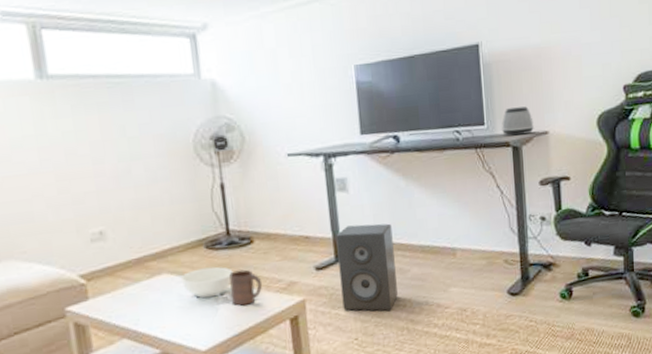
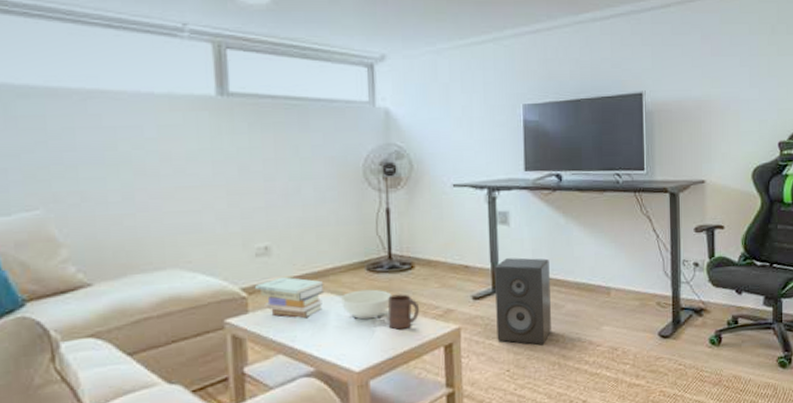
books: none [92,260,164,302] -> present [254,276,325,319]
speaker: present [502,106,534,136] -> none [661,155,691,183]

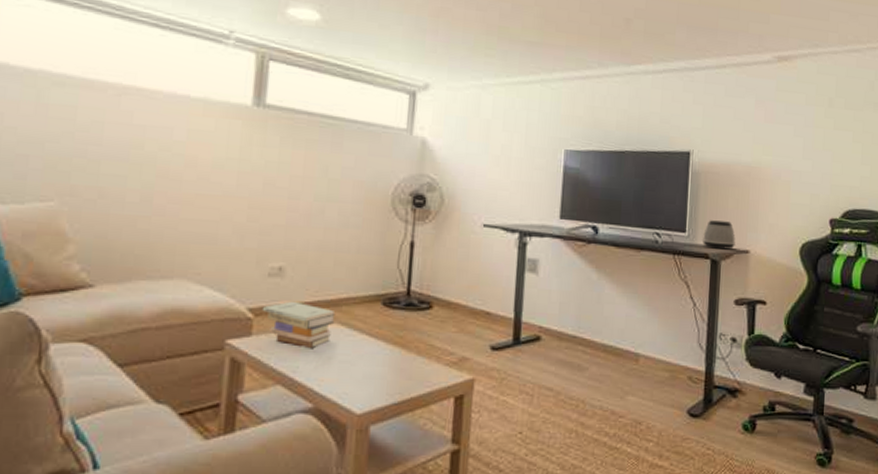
bowl: present [340,289,392,320] -> none [350,325,406,358]
cup: present [387,294,420,330] -> none [397,334,434,373]
bookshelf speaker: present [495,257,551,345] -> none [512,309,577,409]
speaker: none [661,155,691,183] -> present [703,220,736,250]

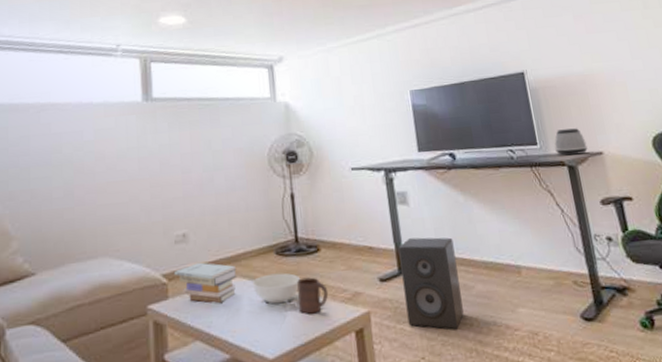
bowl: none [350,325,406,358] -> present [252,273,301,305]
cup: none [397,334,434,373] -> present [297,277,329,314]
bookshelf speaker: none [512,309,577,409] -> present [398,237,464,330]

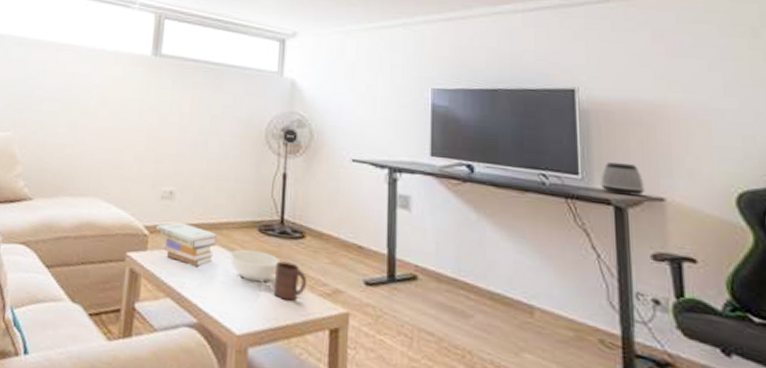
bookshelf speaker: present [398,237,464,330] -> none [390,246,456,357]

